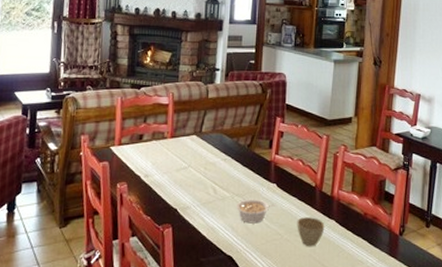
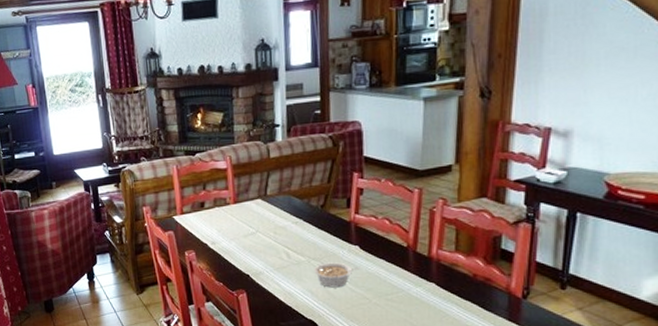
cup: present [297,217,325,247] -> none [387,280,422,312]

